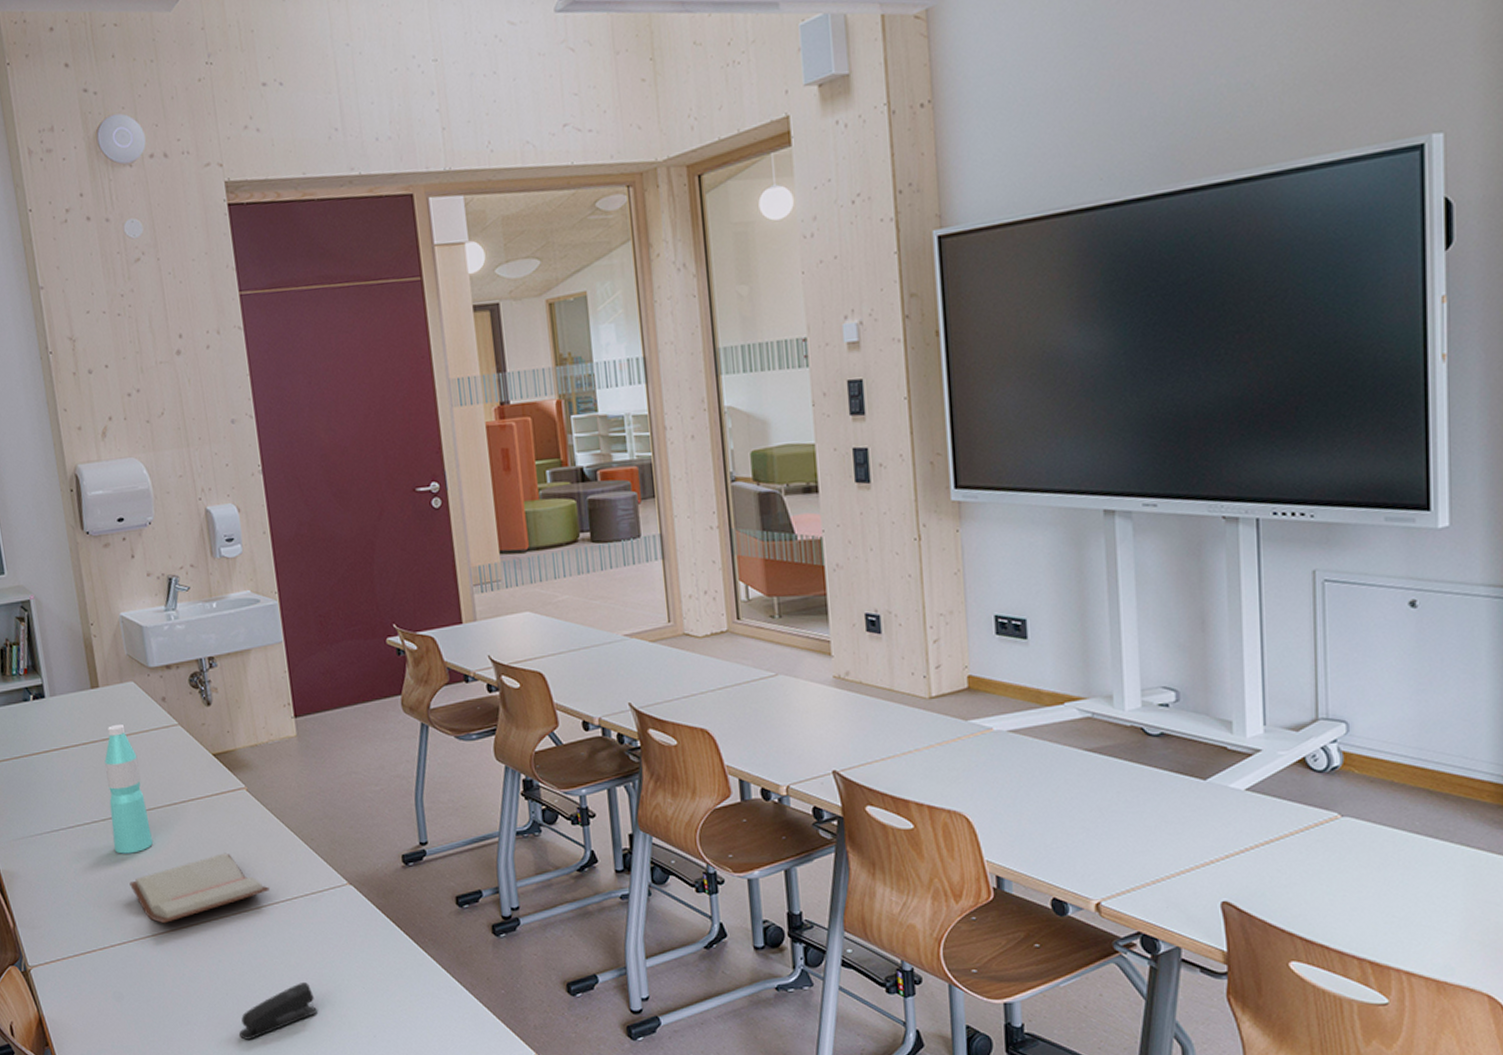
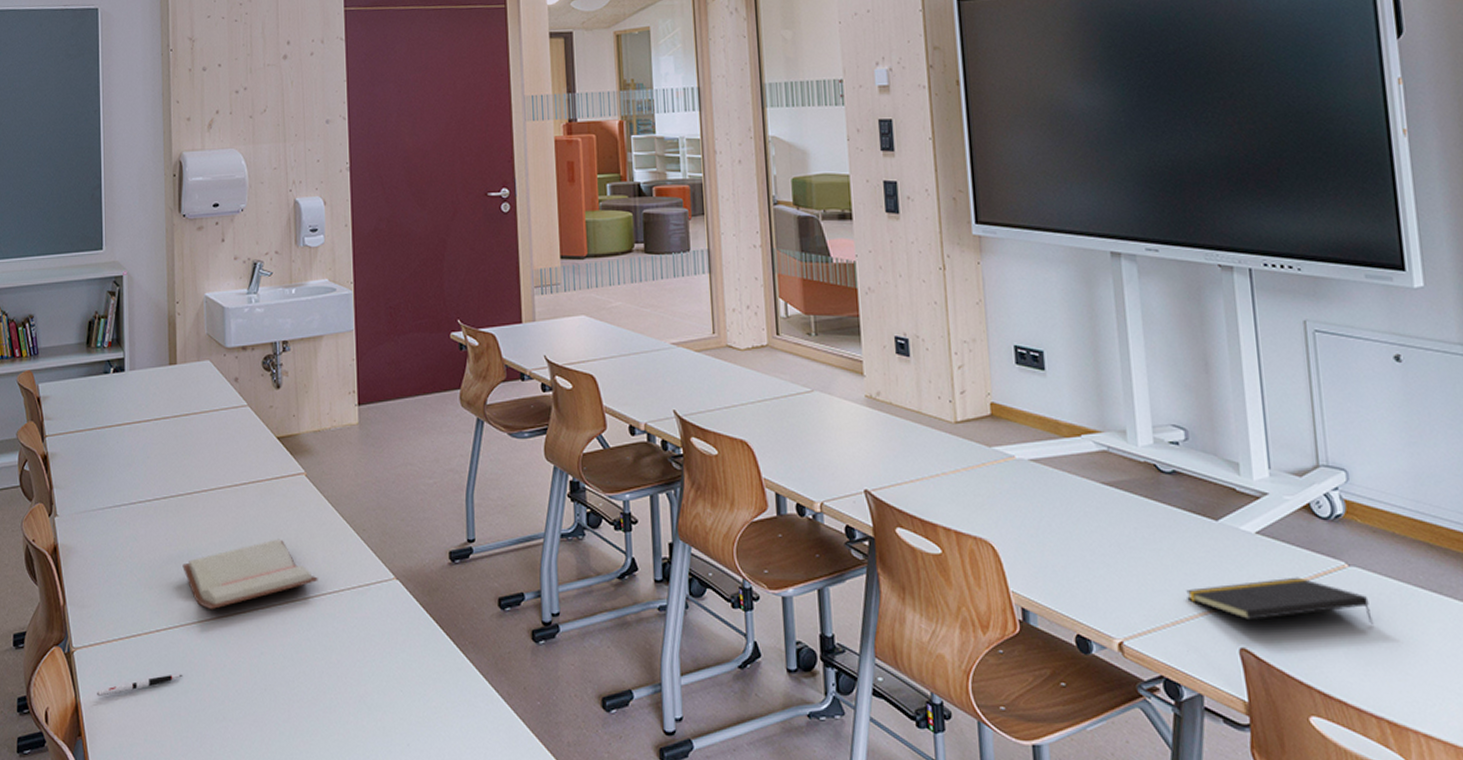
pen: none [59,984,142,1010] -> present [97,674,182,697]
water bottle: present [104,724,153,854] -> none [171,401,210,534]
stapler: present [239,982,317,1040] -> none [274,681,353,741]
notepad: none [1169,830,1362,874] -> present [1186,577,1373,624]

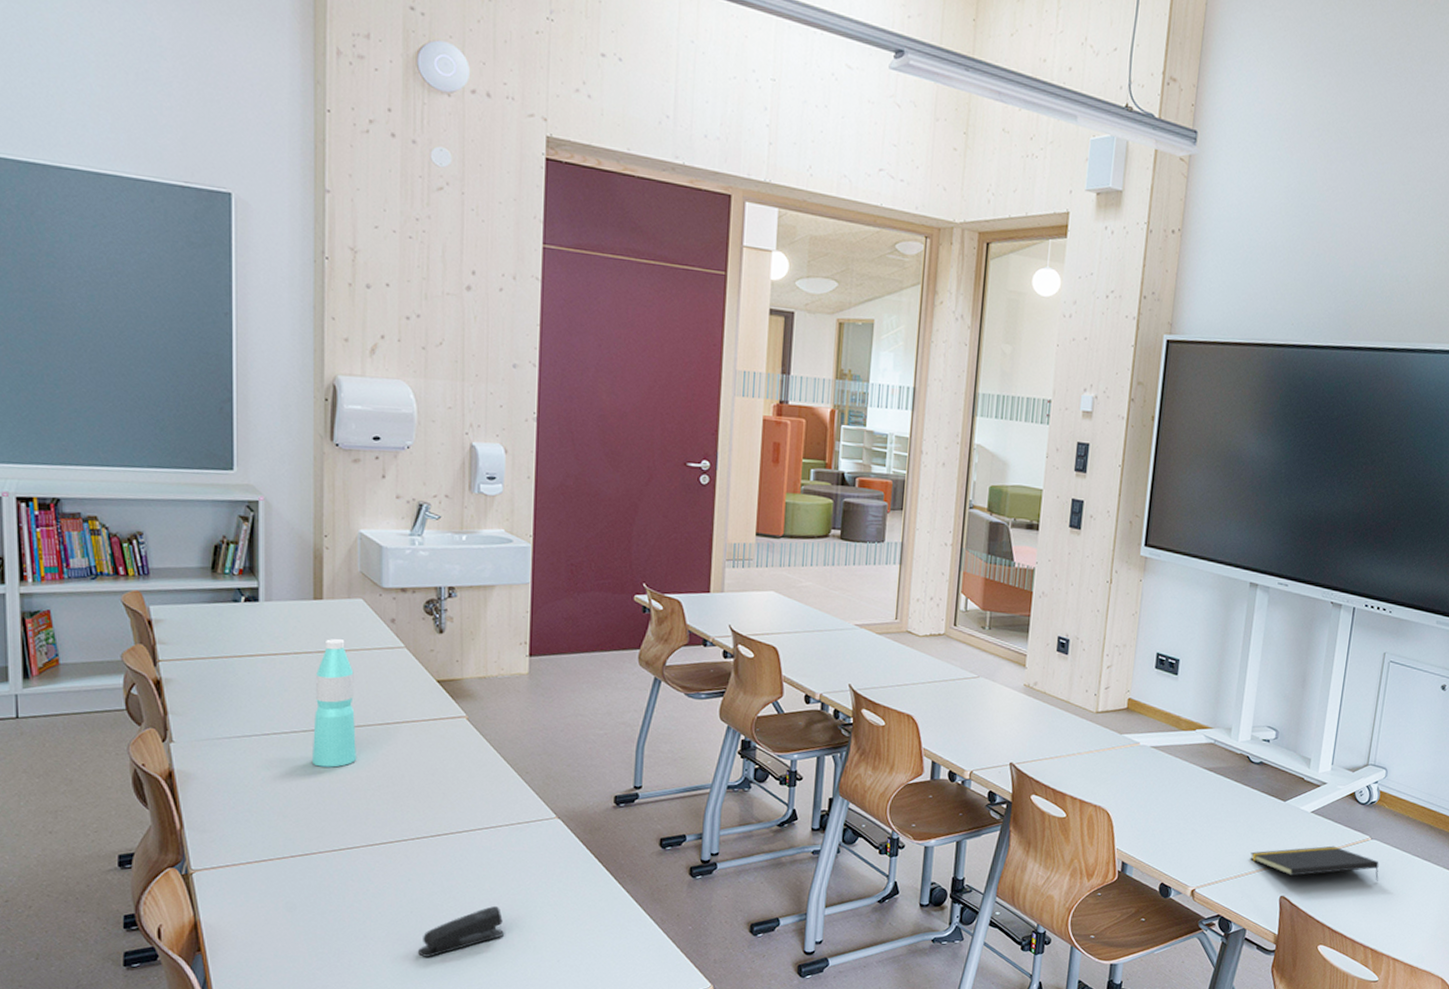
pen: present [97,674,182,697] -> none [220,896,319,916]
water bottle: none [171,401,210,534] -> present [311,638,356,768]
paperback book: present [182,539,318,609] -> none [323,776,475,838]
stapler: none [274,681,353,741] -> present [418,906,504,957]

